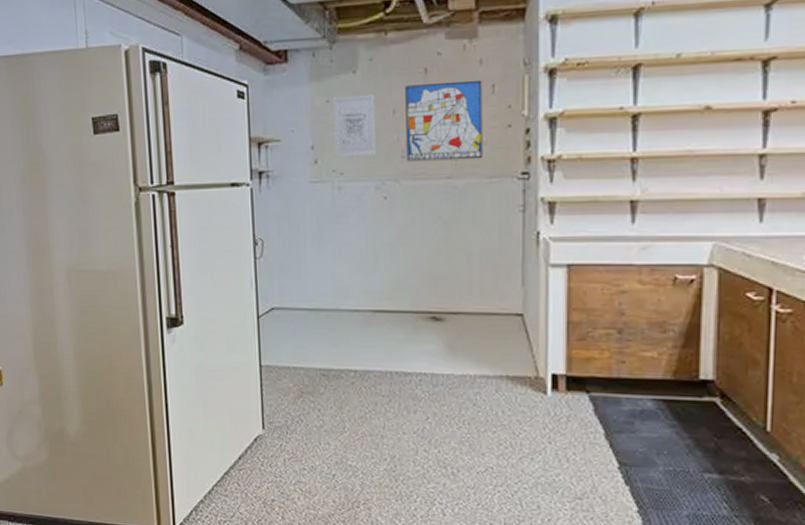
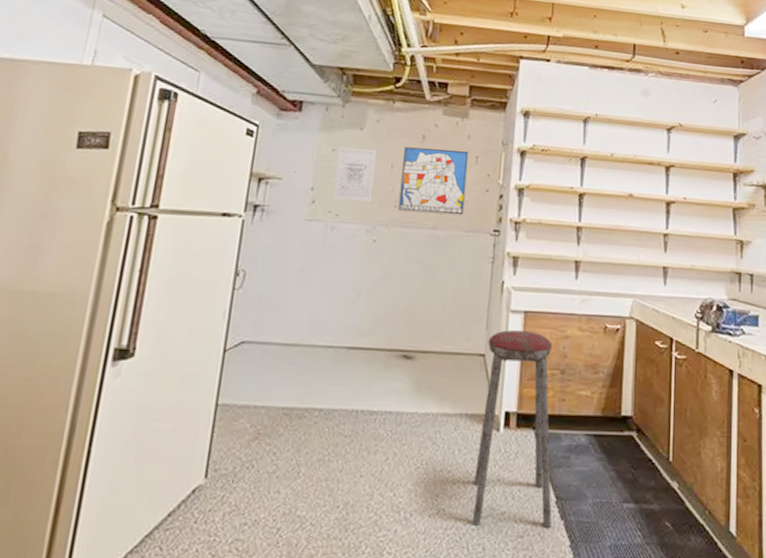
music stool: none [522,287,614,492] -> present [471,330,553,528]

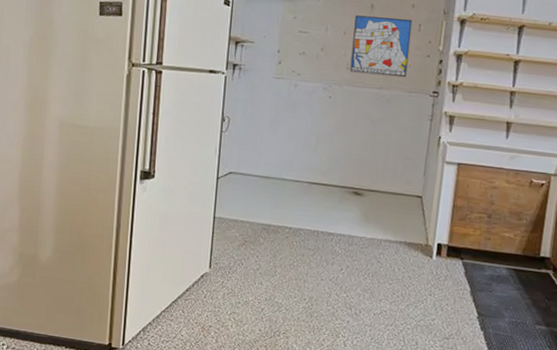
wall art: present [333,146,378,202] -> none [296,15,332,64]
music stool: present [471,330,553,528] -> none [407,178,482,335]

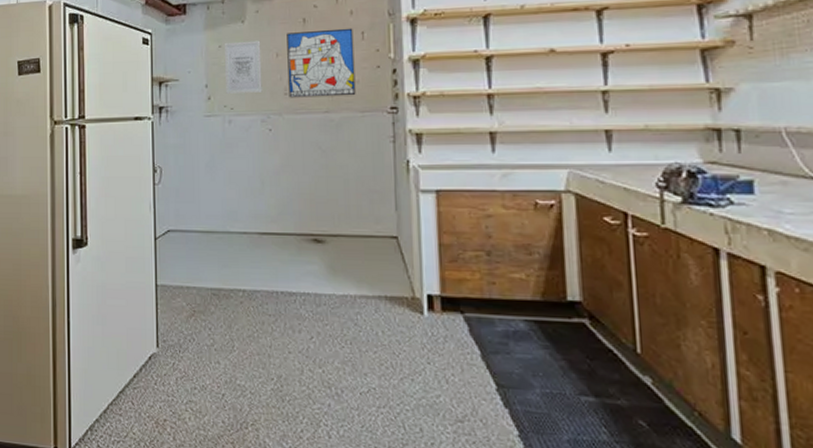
wall art: none [296,15,332,64] -> present [225,40,262,94]

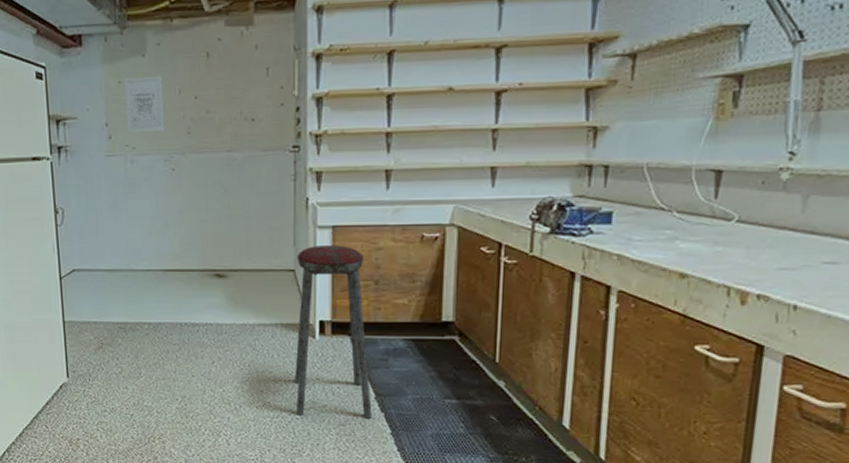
wall art: present [287,28,356,98] -> none [189,63,259,137]
music stool: none [399,211,494,415] -> present [295,245,372,418]

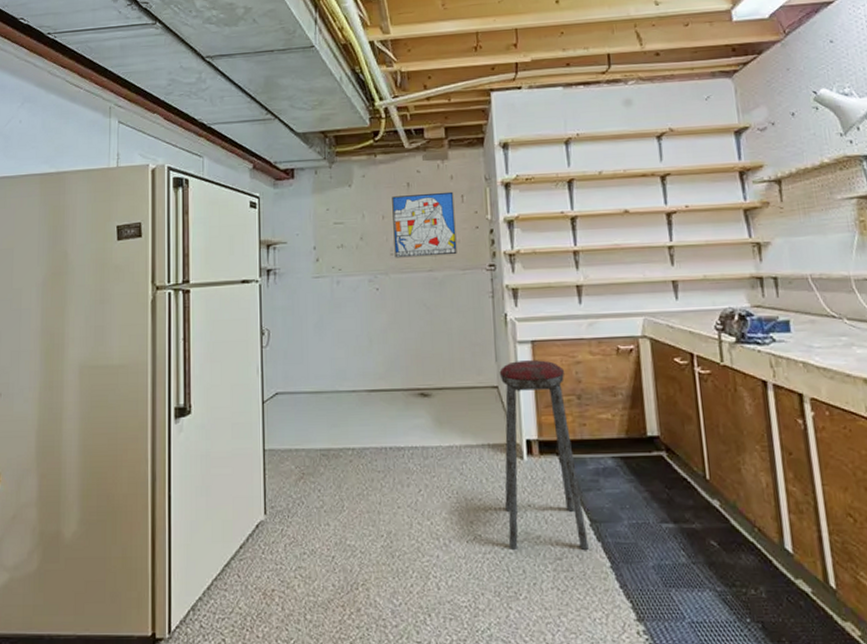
wall art: present [125,76,165,132] -> none [332,203,369,255]
wall art: none [189,63,259,137] -> present [392,191,457,258]

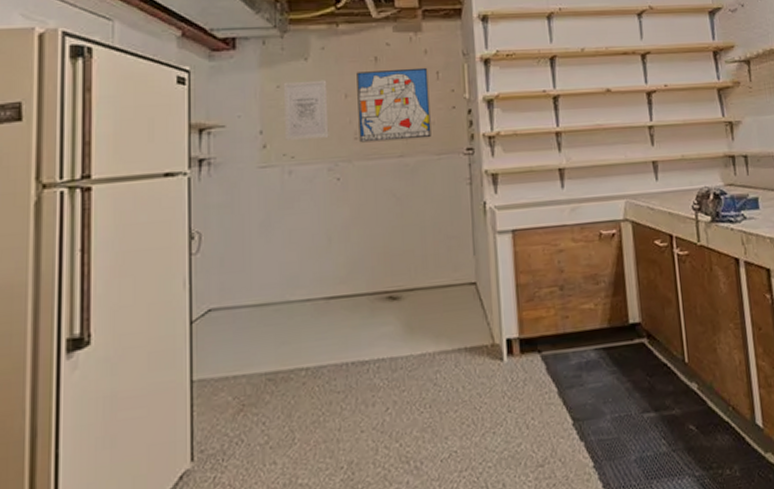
wall art: none [332,203,369,255] -> present [284,80,329,140]
music stool: present [499,360,589,550] -> none [477,250,571,463]

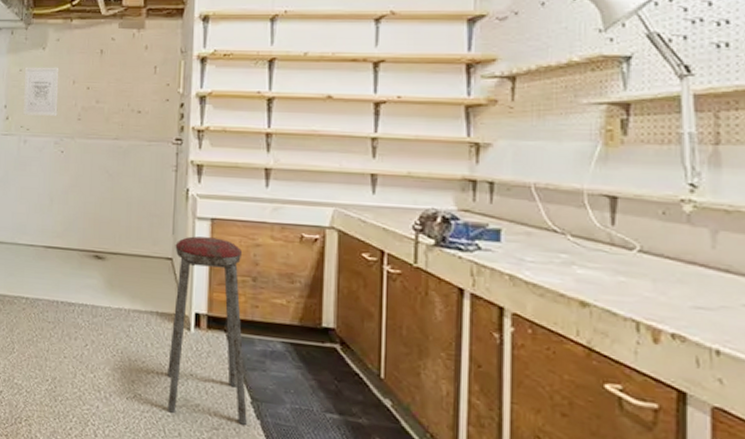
wall art: present [356,67,432,143] -> none [82,61,147,126]
music stool: none [477,250,571,463] -> present [166,236,247,425]

